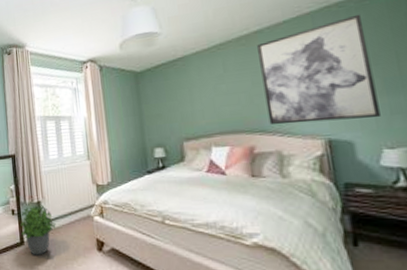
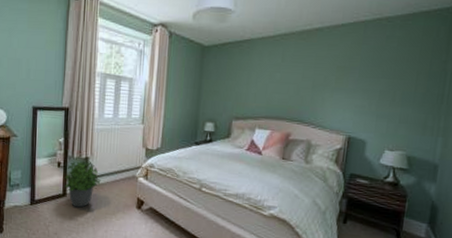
wall art: present [257,14,380,125] -> none [307,31,402,124]

